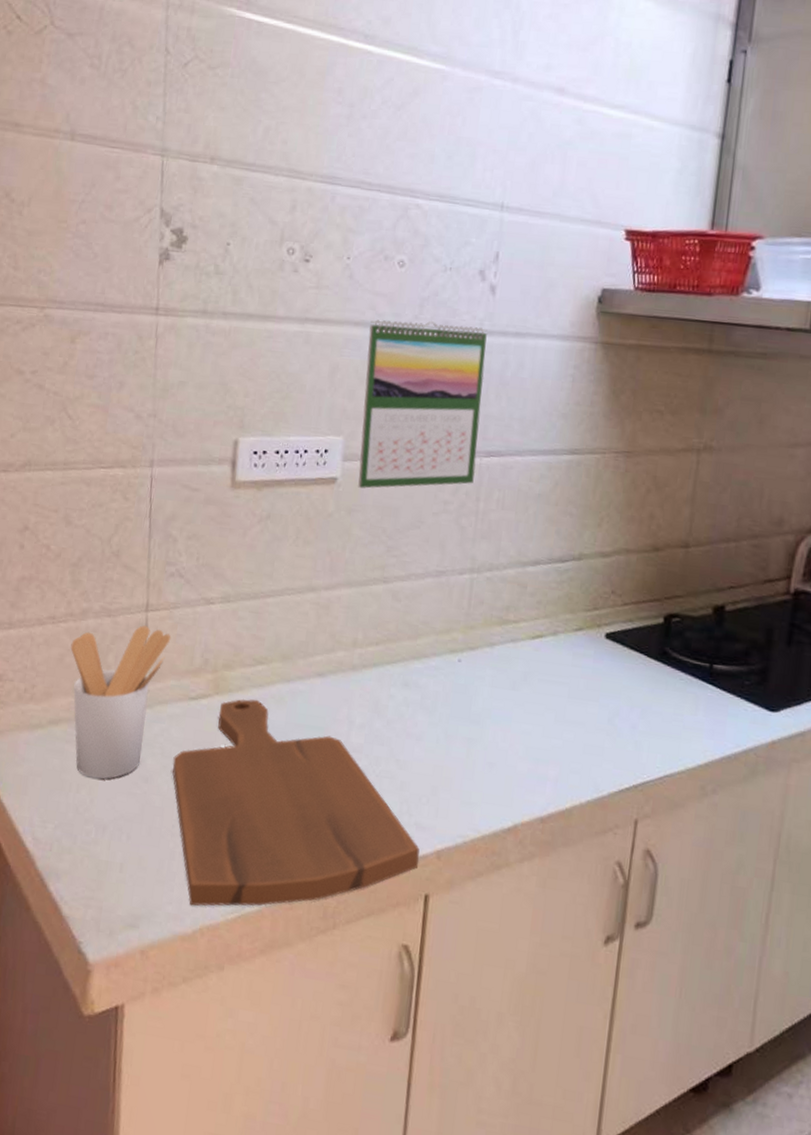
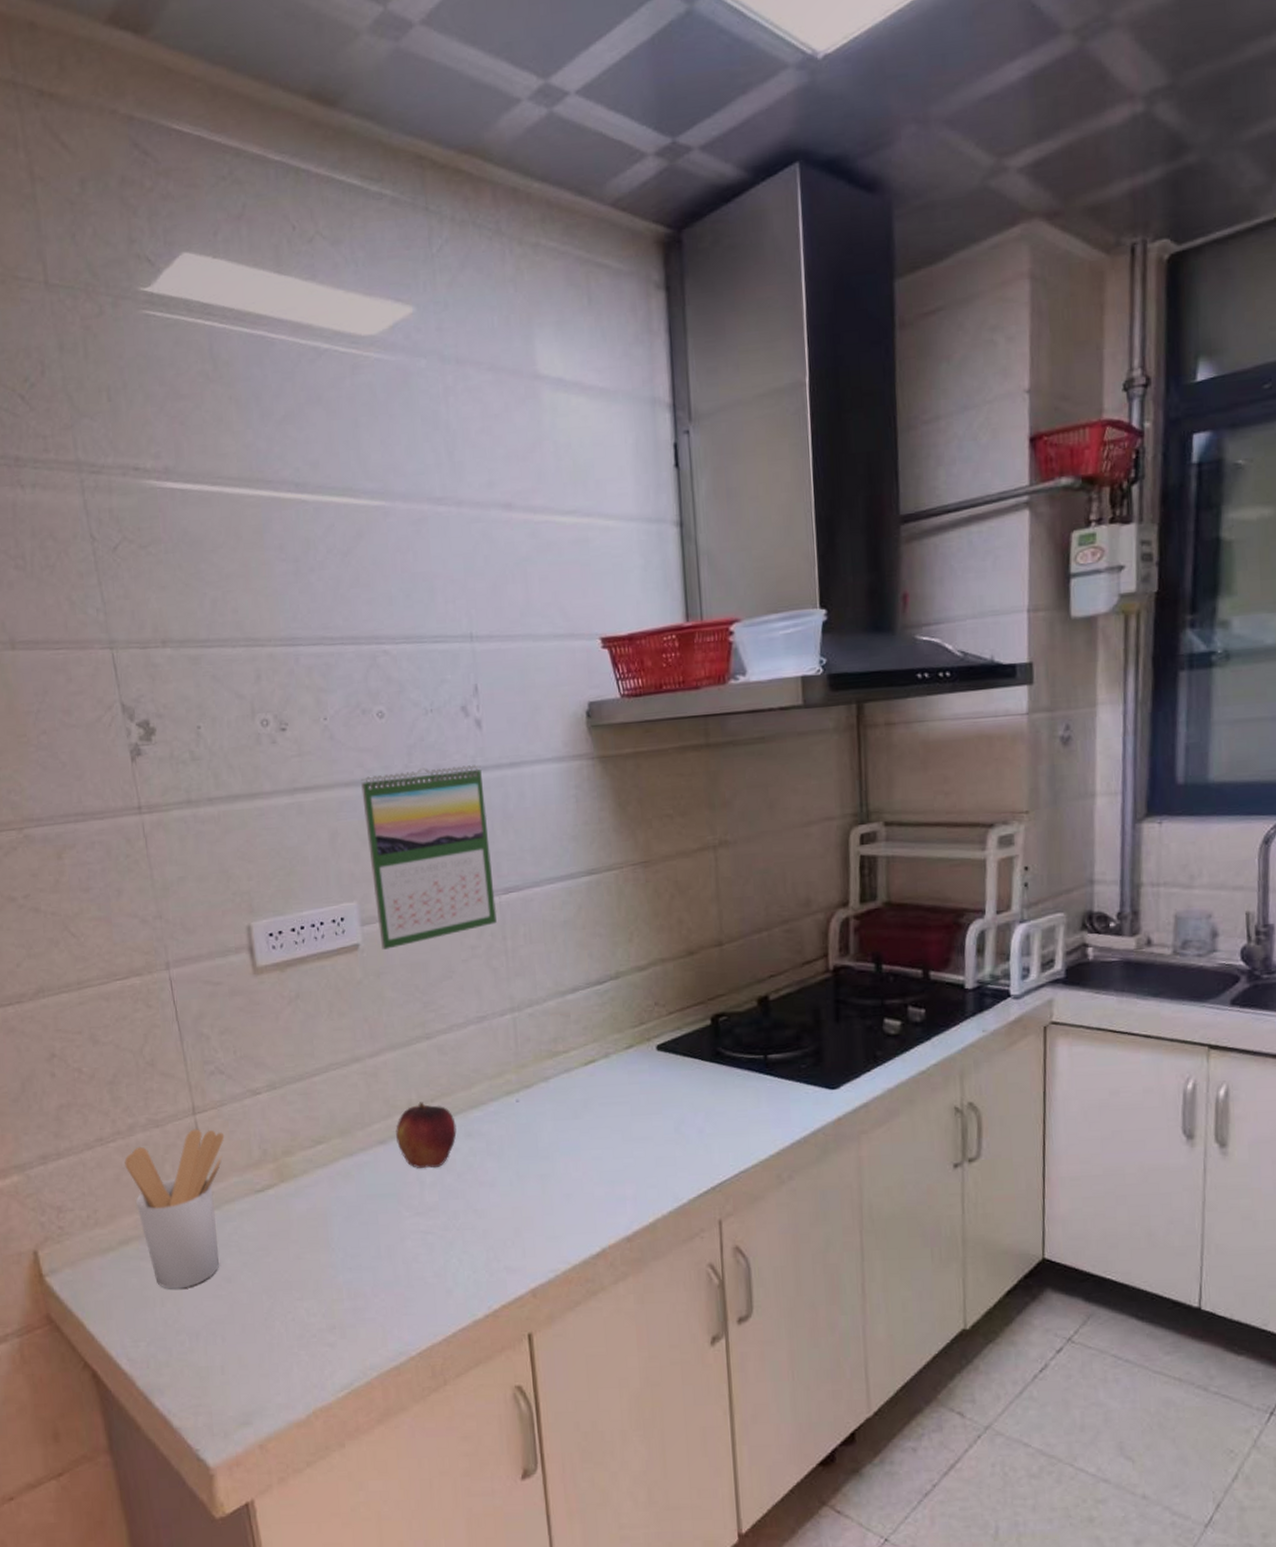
cutting board: present [172,698,420,906] -> none [252,1179,517,1392]
fruit: none [335,643,396,711] -> present [395,1102,457,1168]

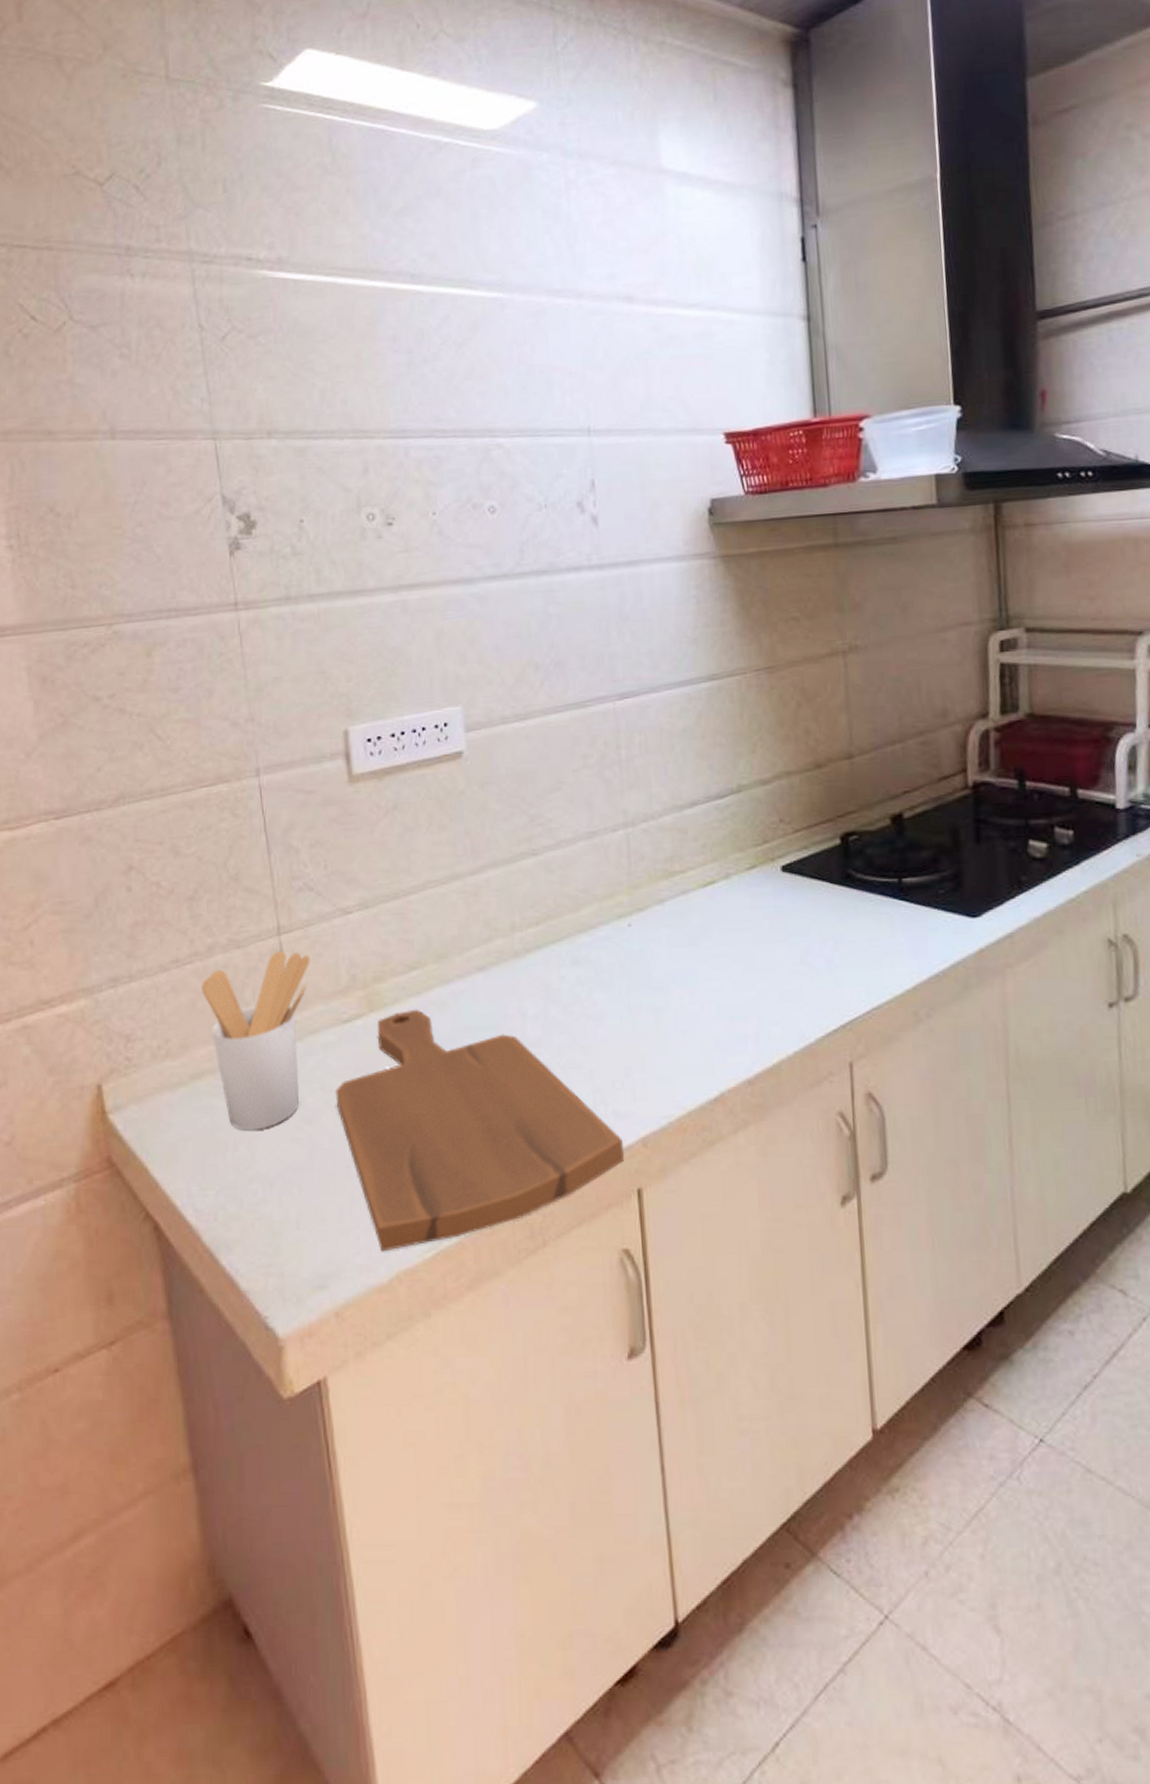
cutting board: none [252,1179,517,1392] -> present [335,1009,625,1252]
calendar: present [361,765,497,950] -> none [470,563,610,758]
fruit: present [395,1102,457,1168] -> none [496,925,563,998]

